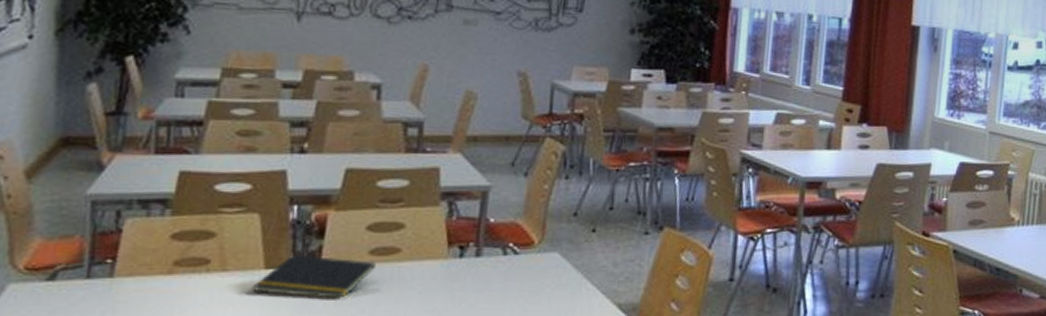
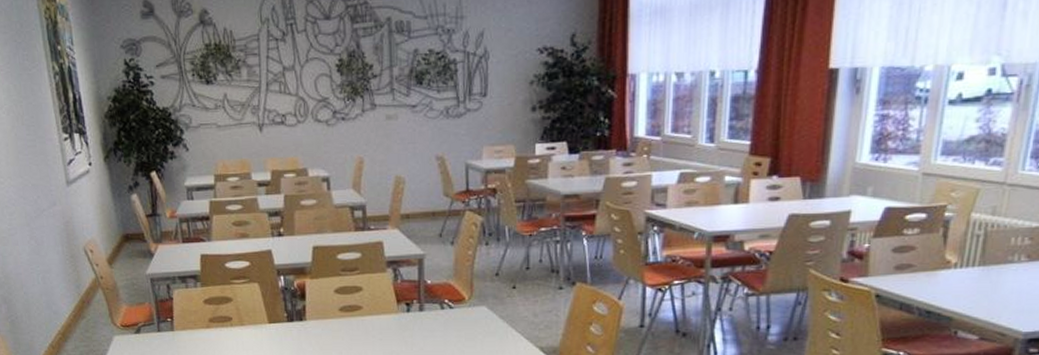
notepad: present [252,254,376,299] -> none [263,312,345,344]

